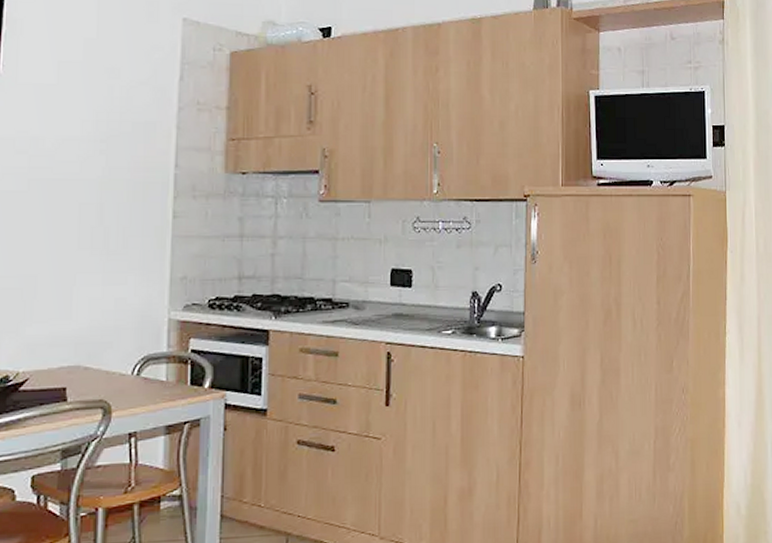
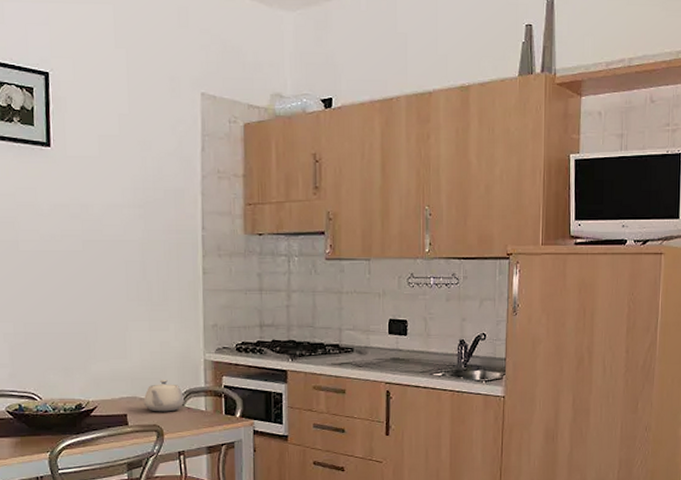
teapot: none [88,344,141,384] -> present [143,380,185,412]

